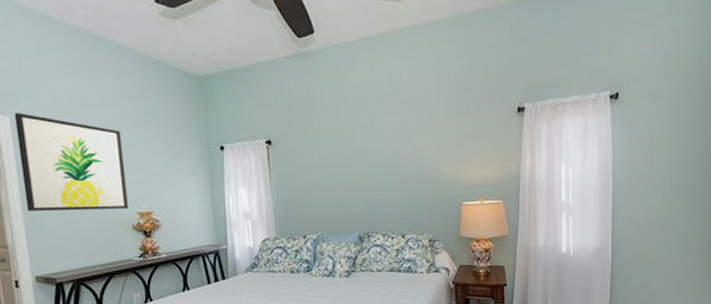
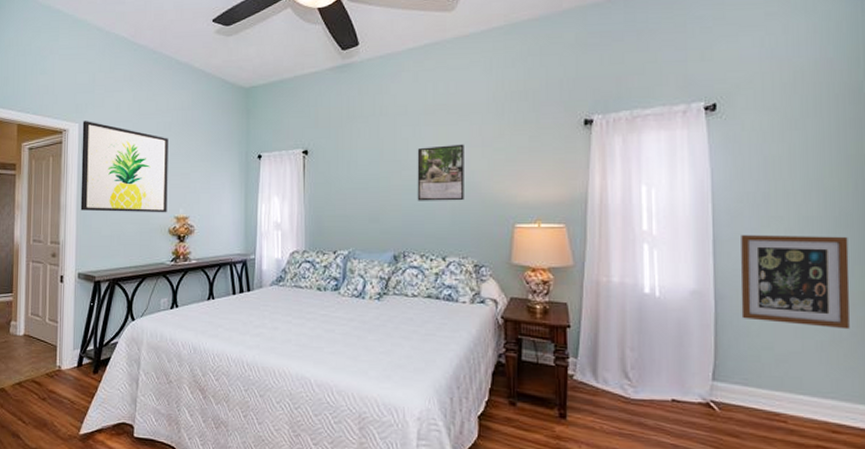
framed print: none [375,131,419,186] -> present [417,144,464,201]
wall art: none [629,198,702,269] -> present [740,235,850,330]

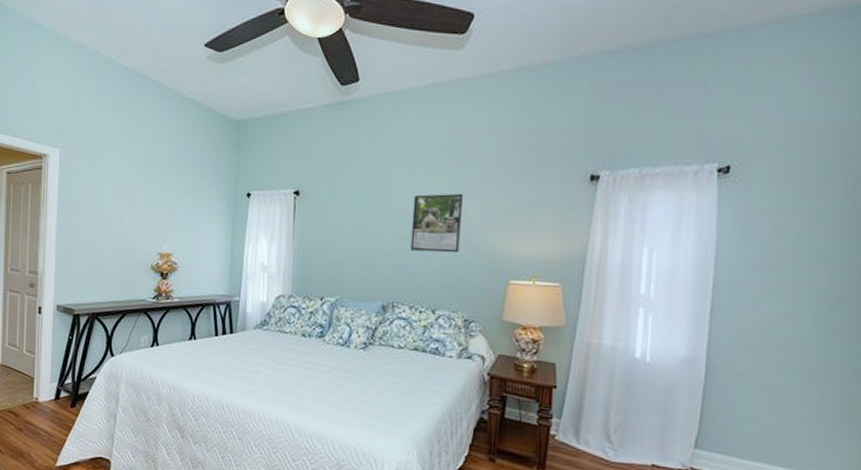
wall art: present [80,121,169,213] -> none [60,146,154,249]
wall art: present [740,235,850,330] -> none [731,305,849,406]

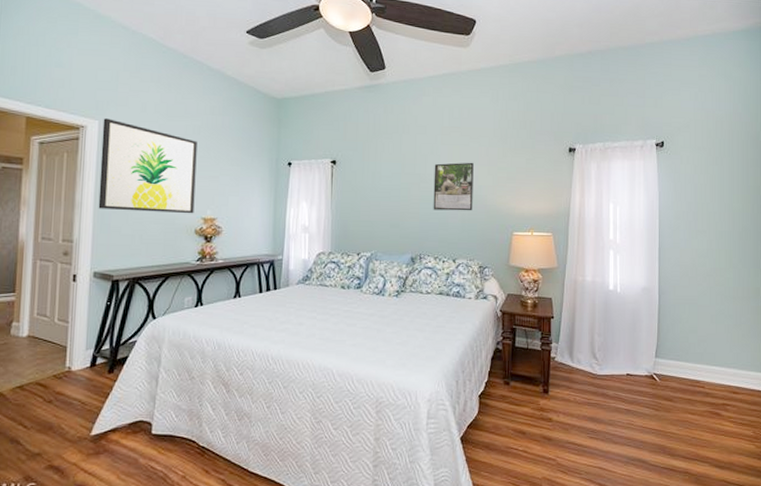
wall art: none [60,146,154,249] -> present [98,118,197,214]

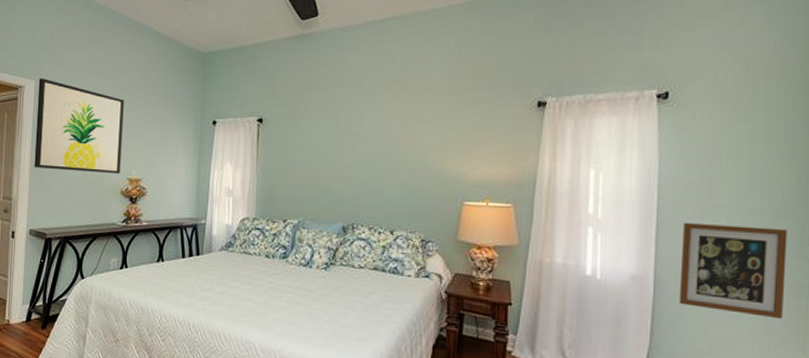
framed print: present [433,162,474,211] -> none [369,119,418,176]
wall art: none [676,245,747,316] -> present [679,223,788,320]

